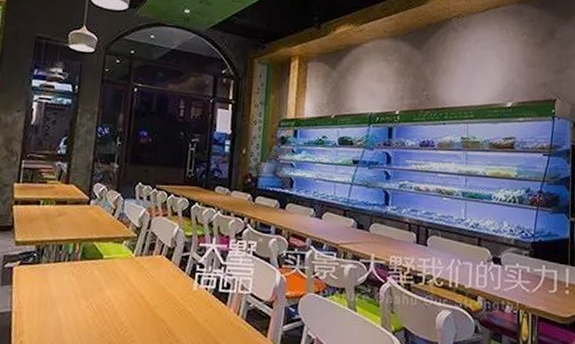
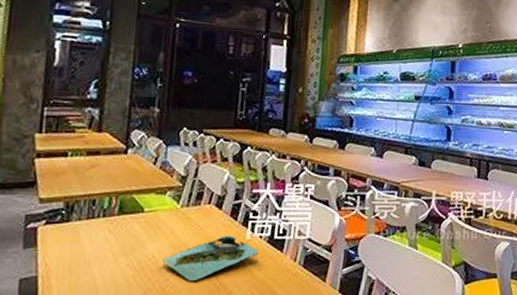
platter: none [118,285,205,326] -> present [163,235,260,281]

